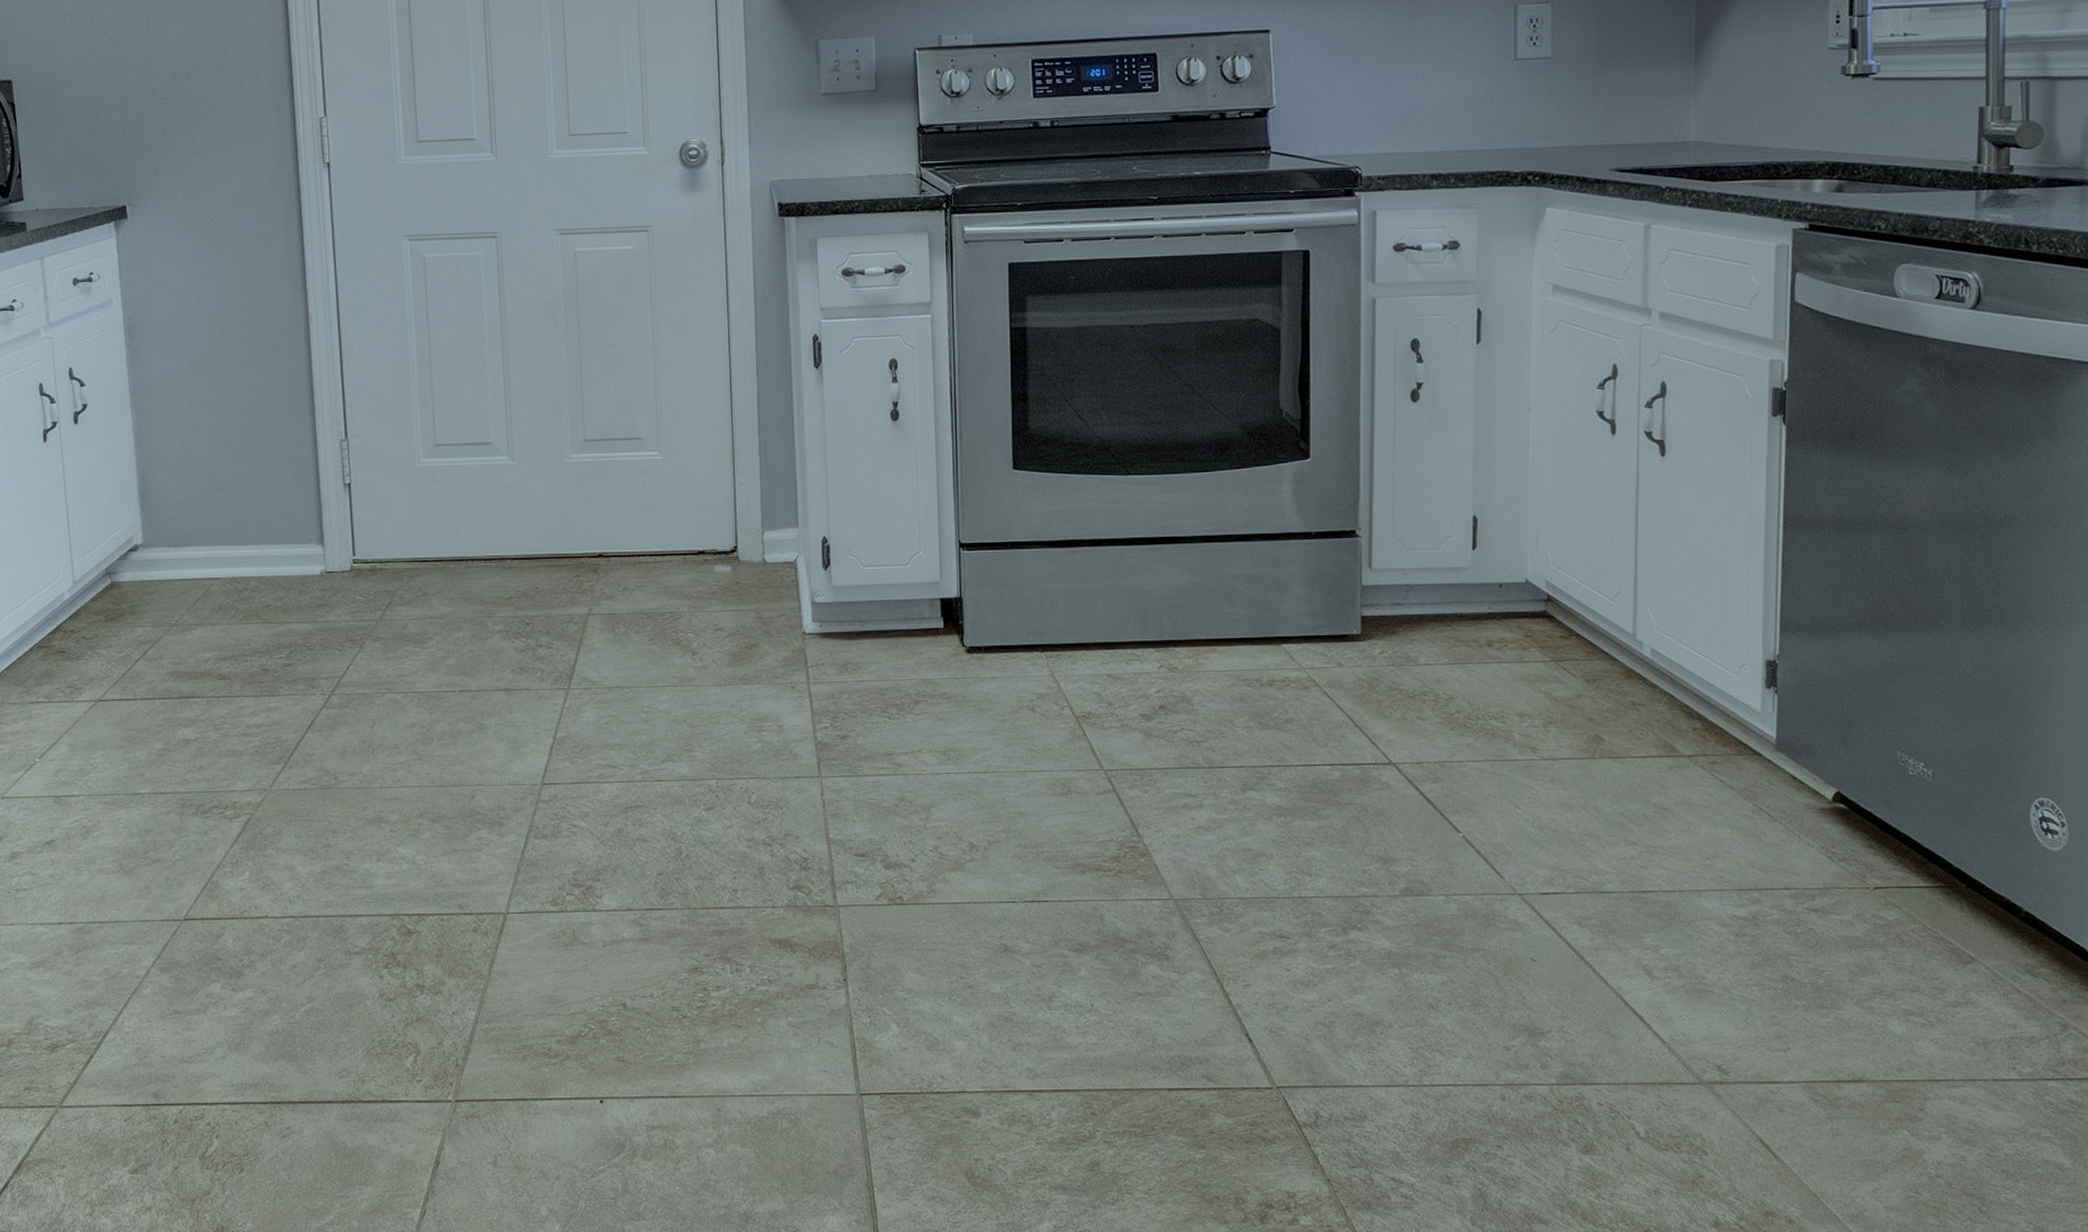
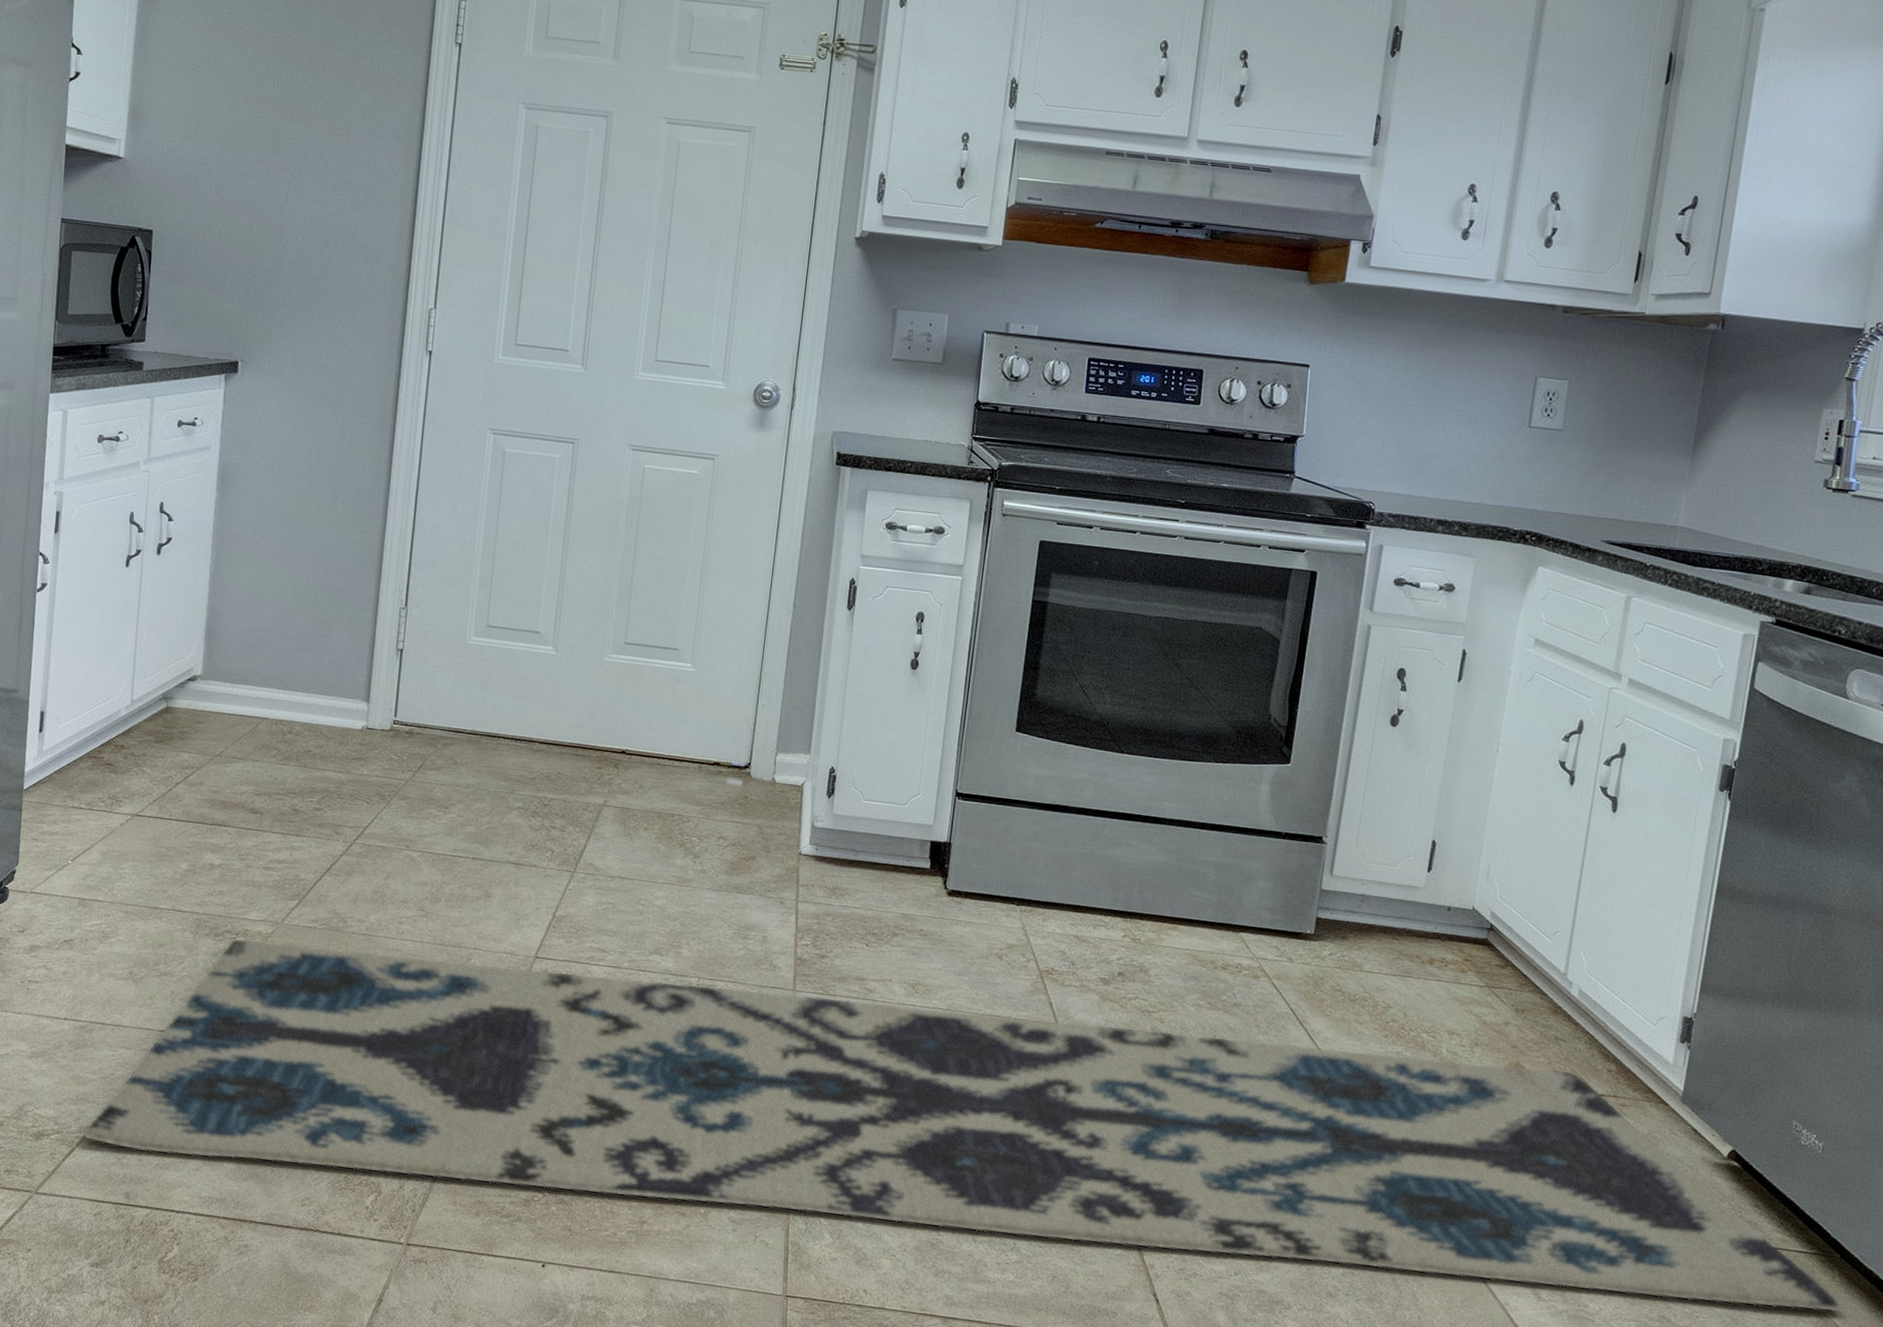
rug: none [99,735,1973,1048] -> present [83,938,1841,1312]

